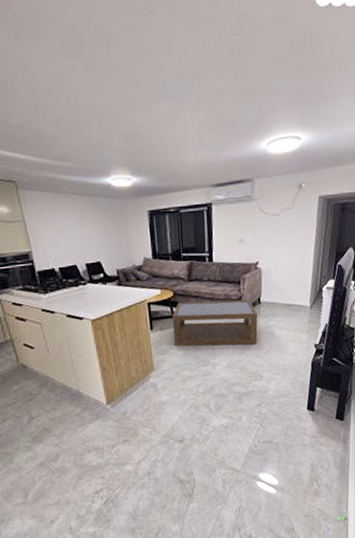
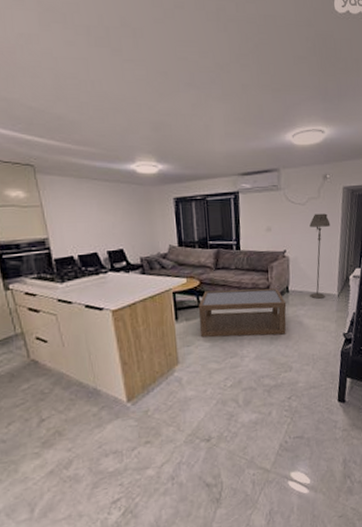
floor lamp: none [282,224,305,310] -> present [309,213,331,299]

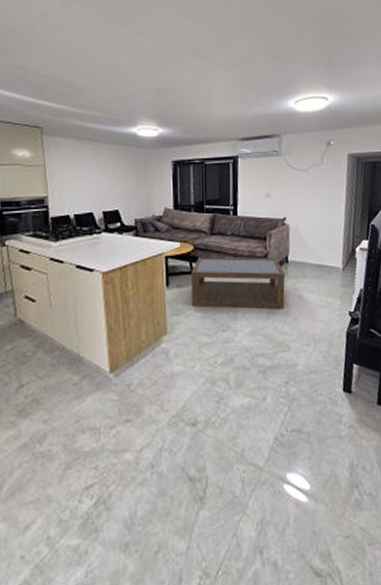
floor lamp: present [309,213,331,299] -> none [311,180,335,272]

